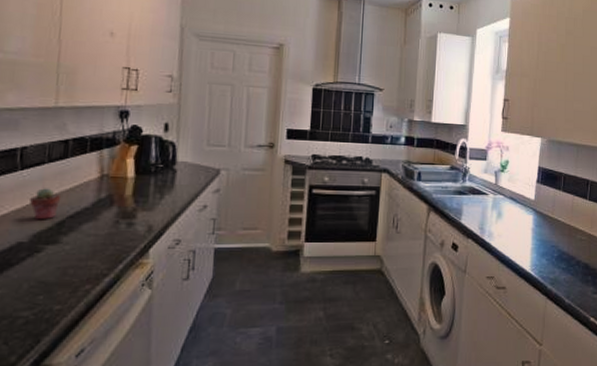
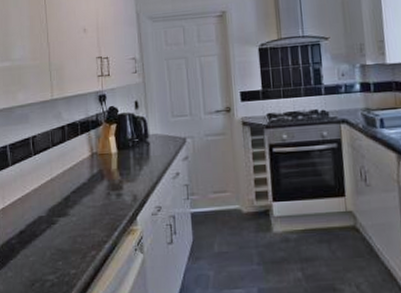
potted succulent: present [30,188,61,220] -> none [43,169,65,197]

